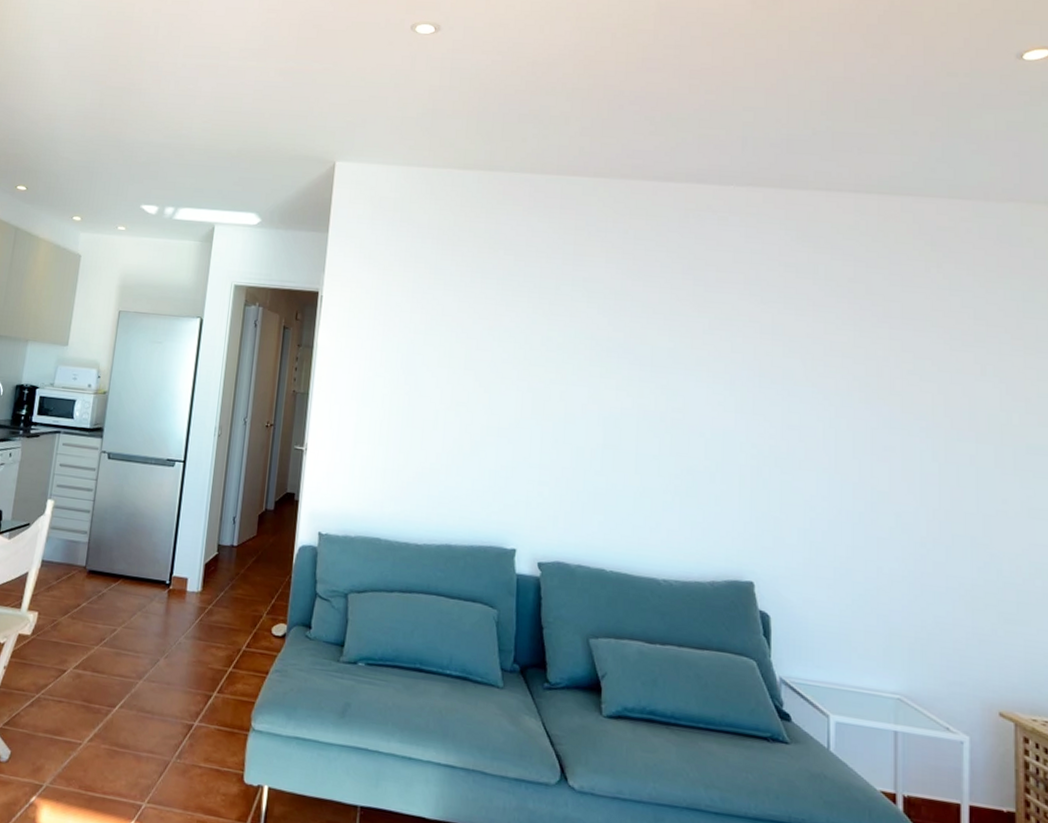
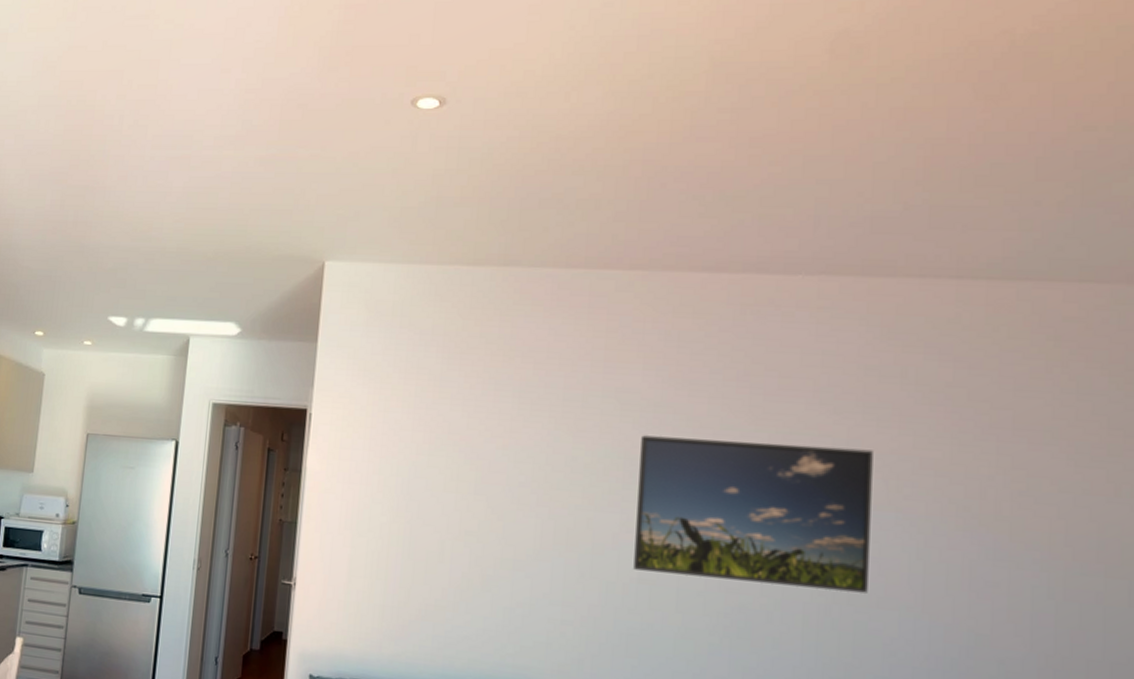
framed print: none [599,319,793,457] -> present [633,435,873,593]

